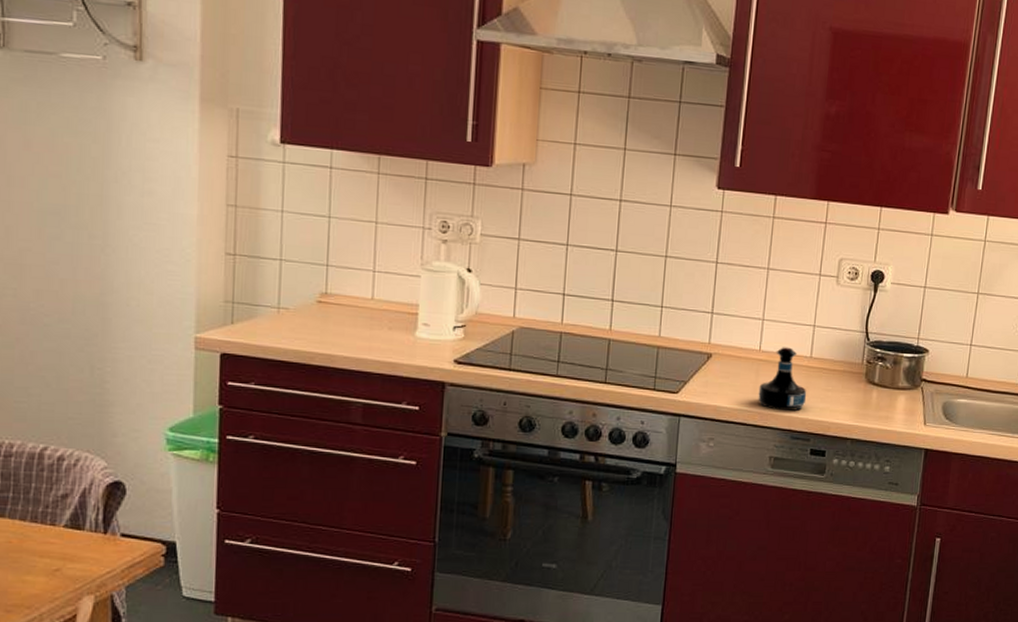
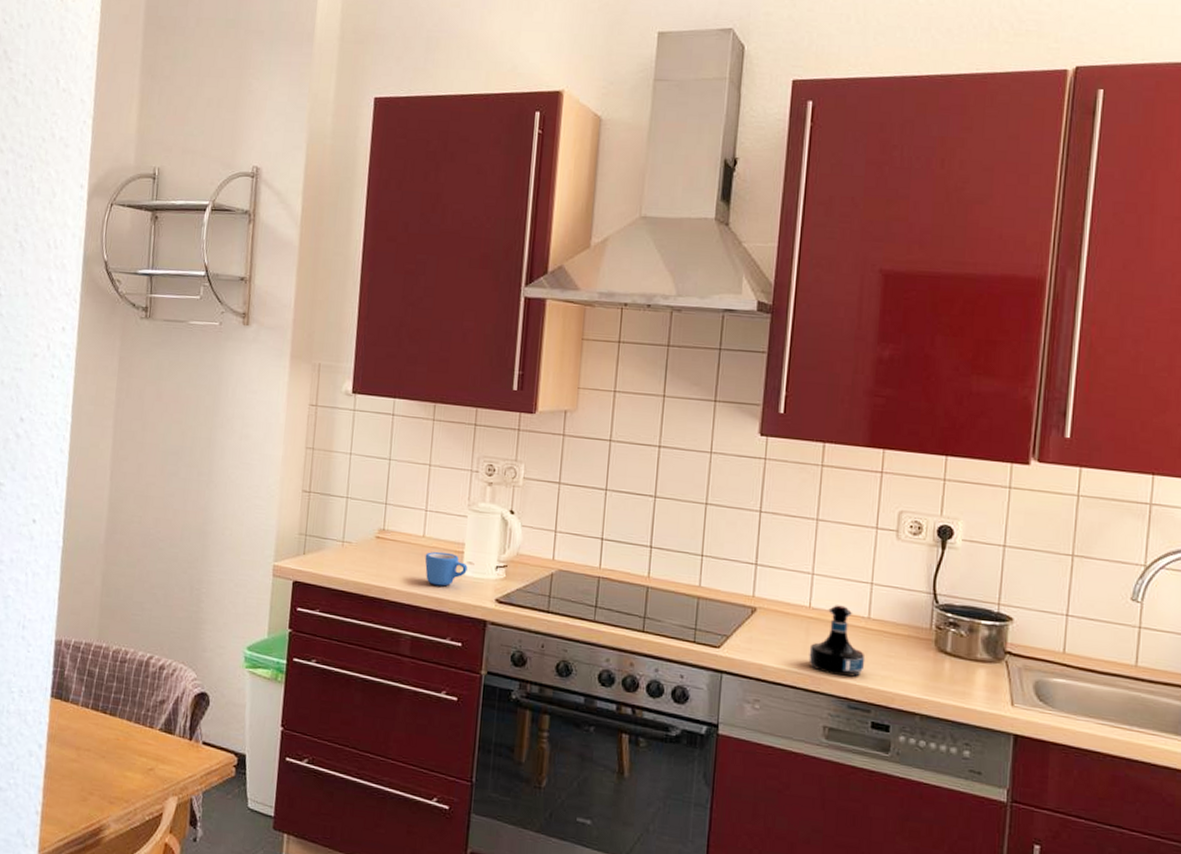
mug: none [374,314,423,350] -> present [424,551,468,586]

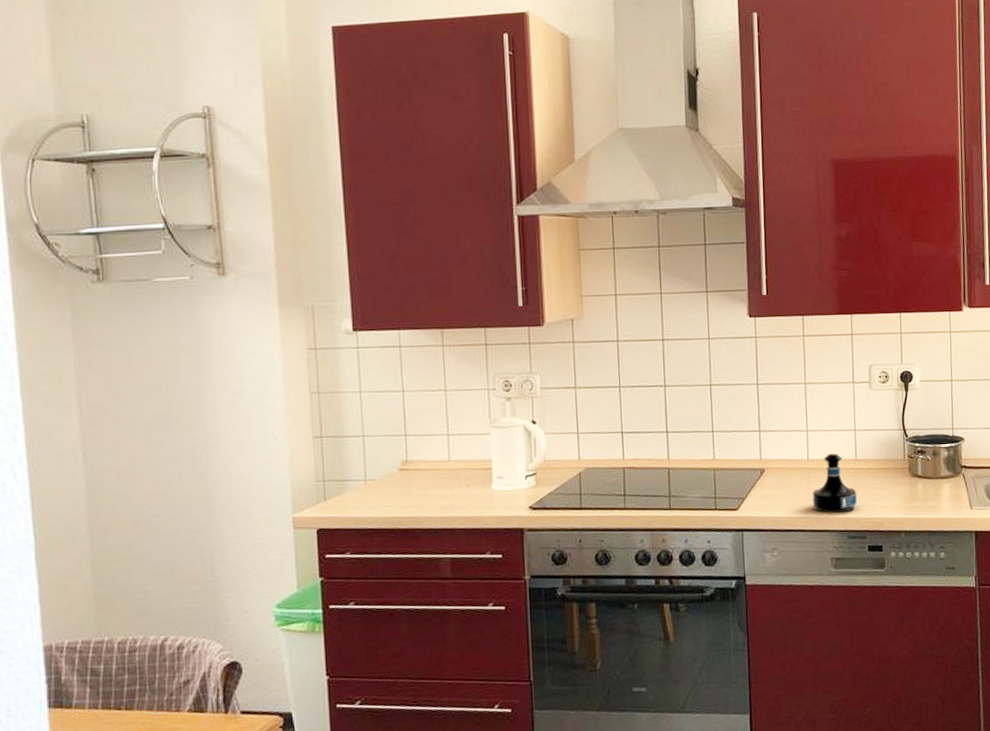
mug: present [424,551,468,586] -> none [453,471,498,505]

